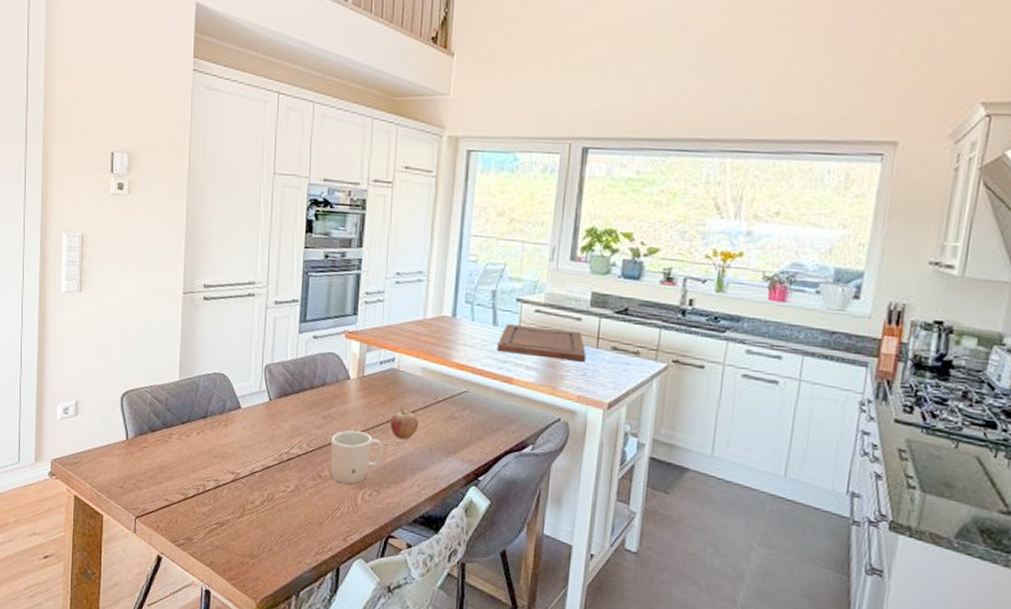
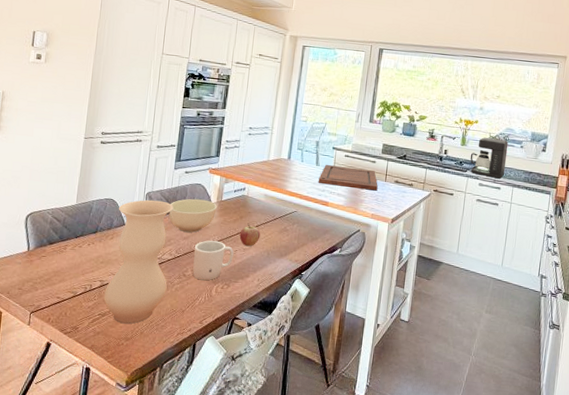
vase: none [221,374,301,538] -> present [103,199,174,324]
bowl: none [295,373,358,419] -> present [168,198,217,233]
coffee maker: none [730,278,795,342] -> present [470,137,509,179]

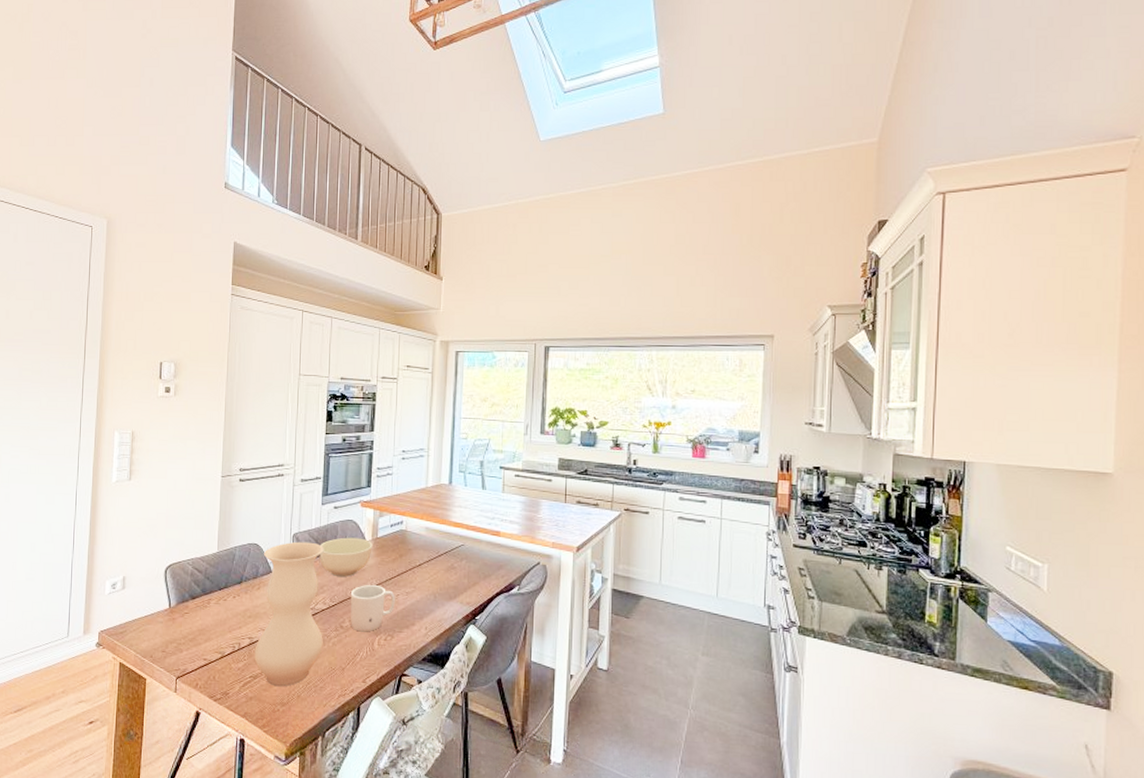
fruit: present [239,224,261,246] -> none [400,563,425,589]
cutting board: present [318,165,378,191] -> none [486,488,557,515]
coffee maker: present [470,137,509,179] -> none [665,441,711,490]

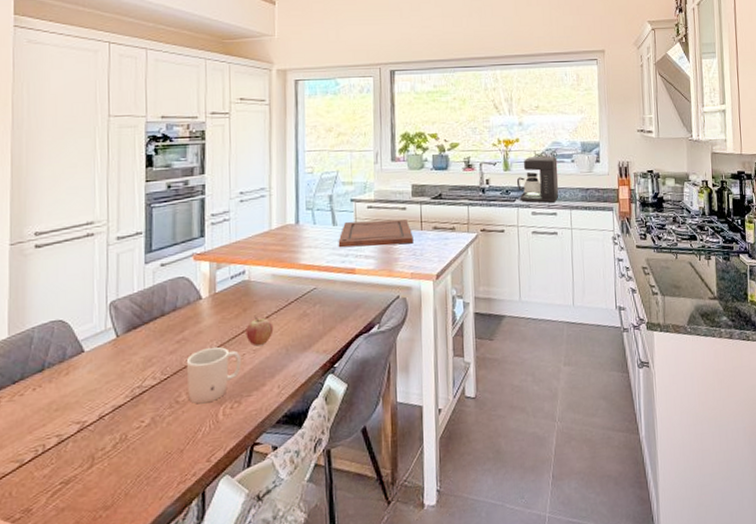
vase: present [254,541,324,687] -> none [65,309,156,489]
bowl: present [319,537,373,577] -> none [144,296,210,344]
fruit: none [400,563,425,589] -> present [246,316,274,345]
cutting board: none [486,488,557,515] -> present [338,219,414,248]
coffee maker: none [665,441,711,490] -> present [516,156,559,203]

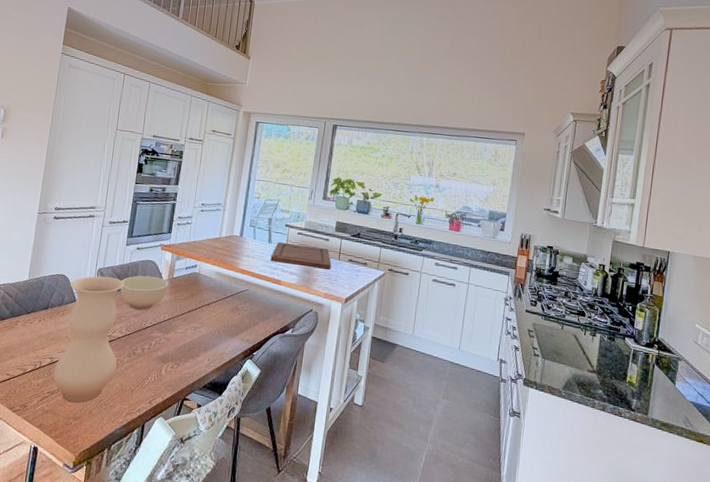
vase: none [65,309,156,489] -> present [53,276,125,403]
bowl: none [144,296,210,344] -> present [119,275,168,310]
mug: present [186,346,242,404] -> none [142,318,185,360]
fruit: present [246,316,274,345] -> none [190,302,212,325]
coffee maker: present [516,156,559,203] -> none [425,215,466,258]

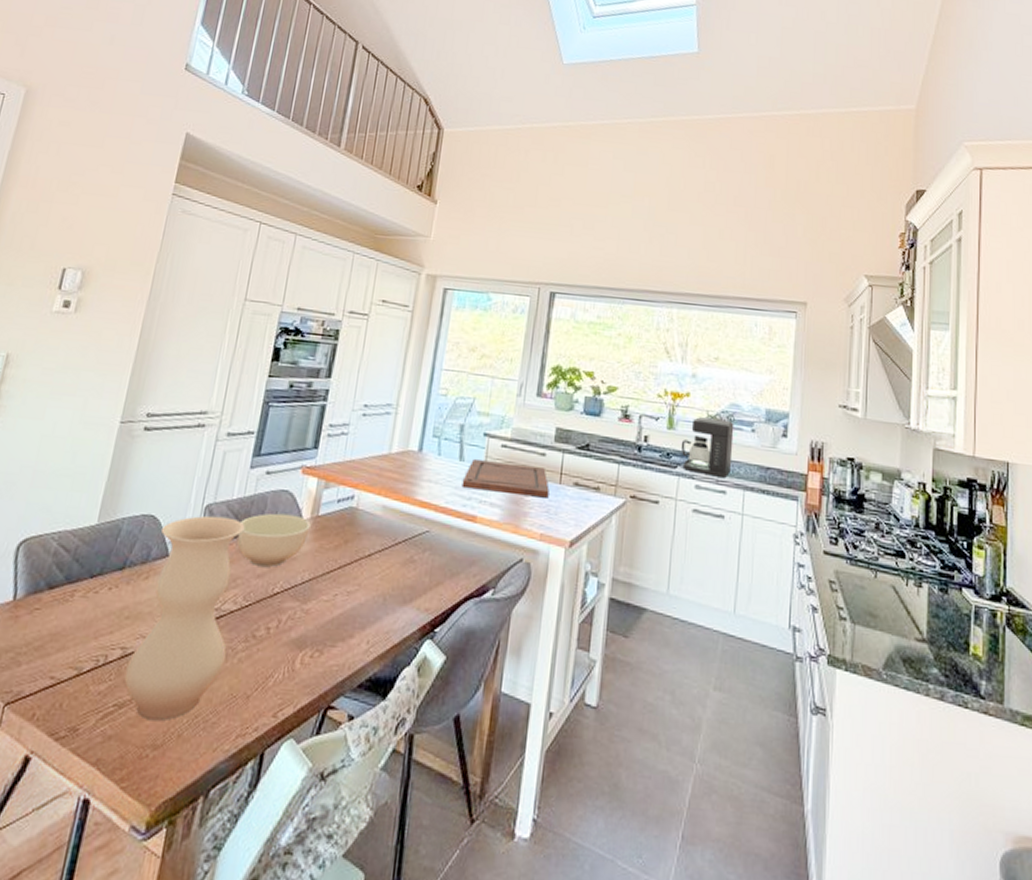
coffee maker: none [425,215,466,258] -> present [680,417,734,478]

